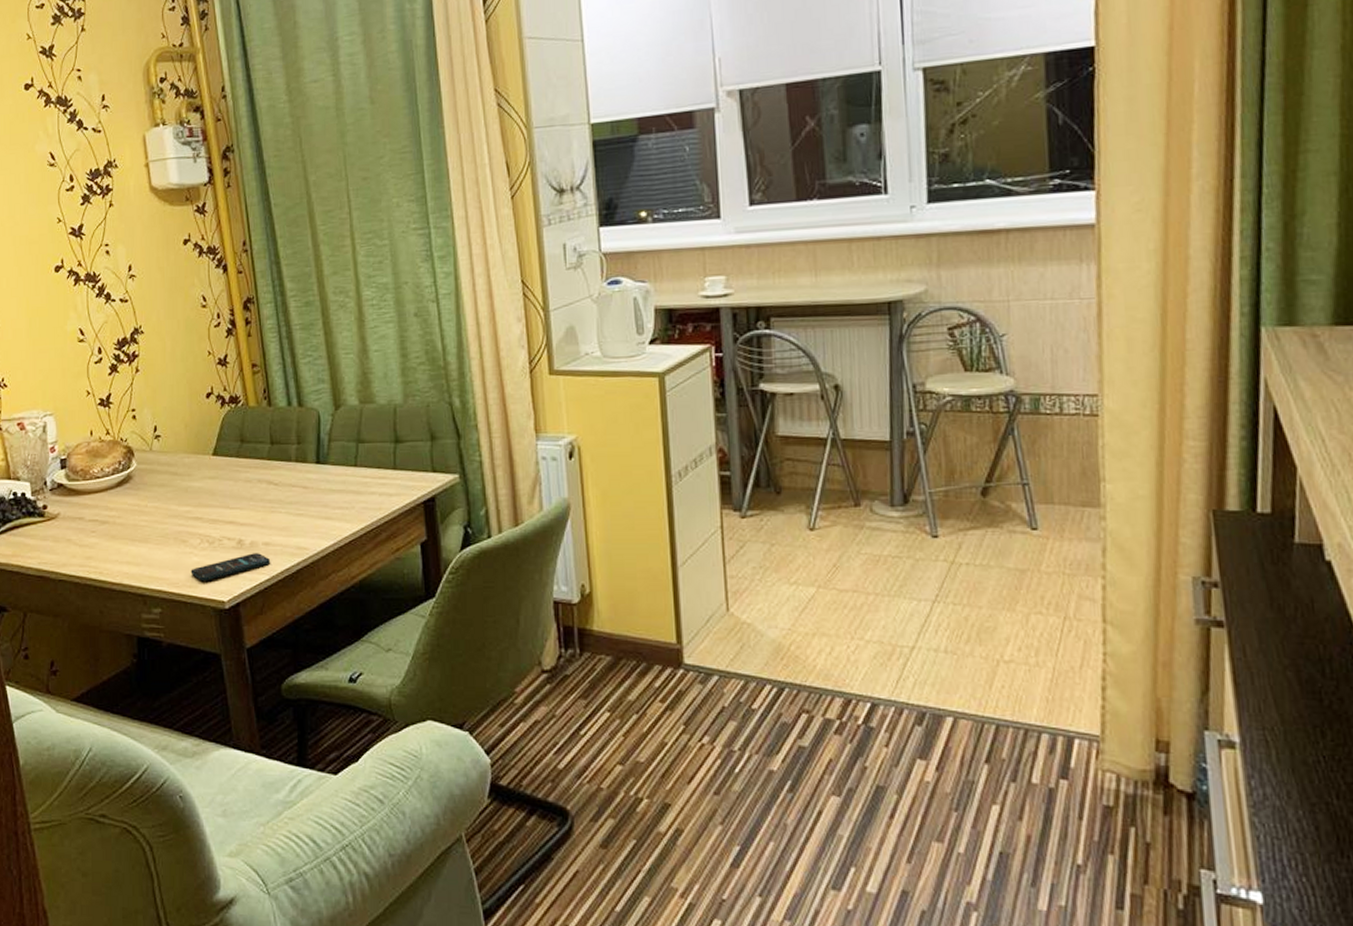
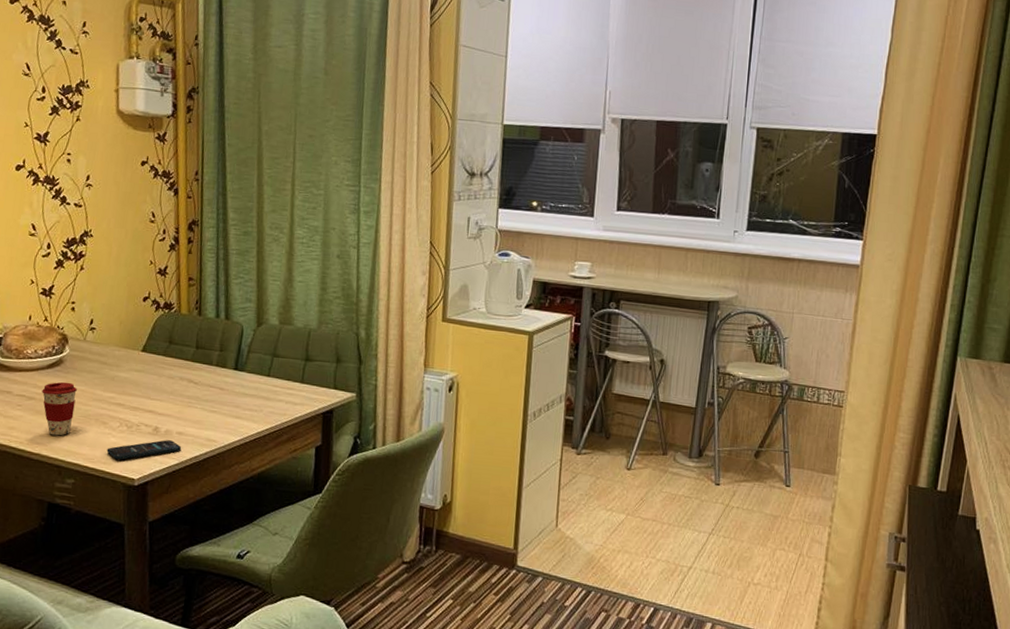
coffee cup: none [114,500,151,561] -> present [42,381,77,436]

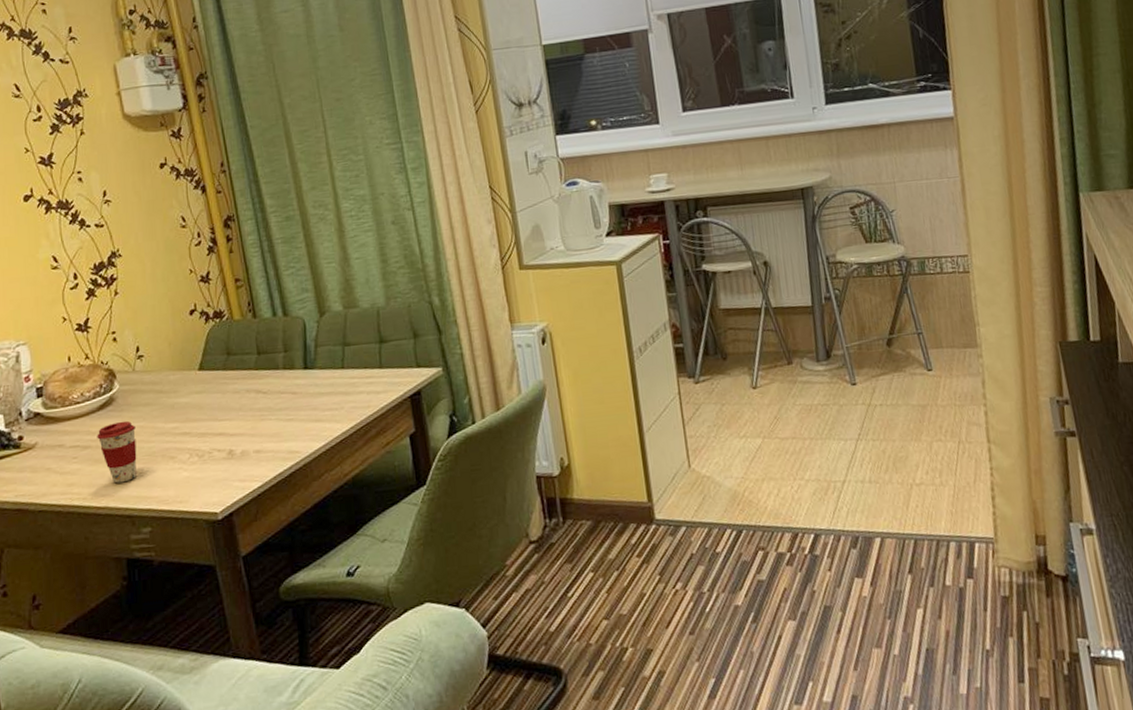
smartphone: present [106,440,181,460] -> none [180,461,262,496]

